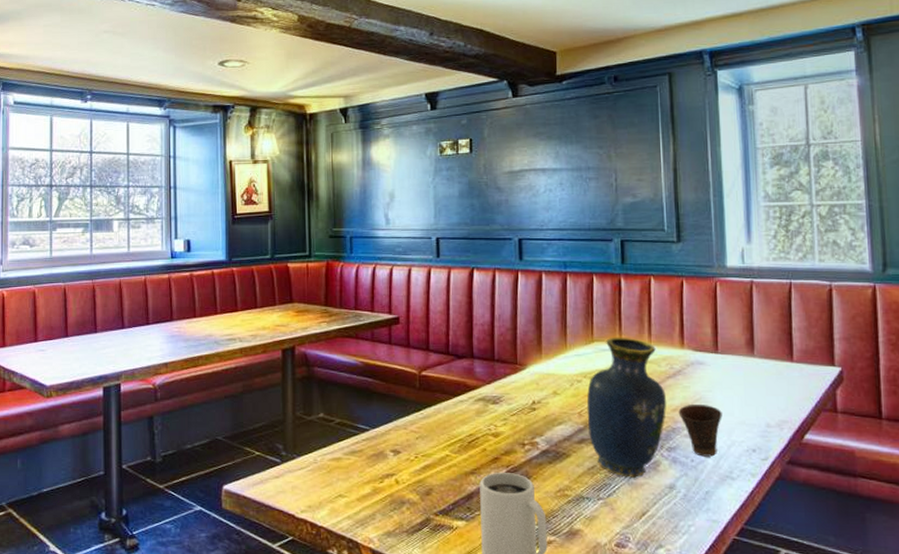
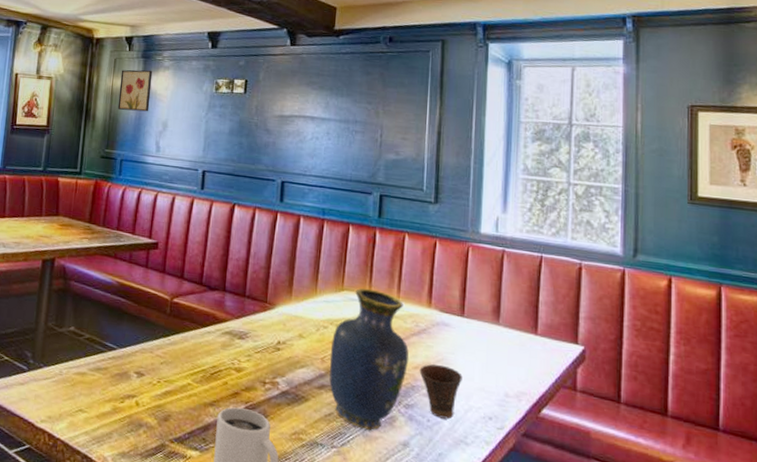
wall art: none [339,140,374,185] -> present [117,69,153,112]

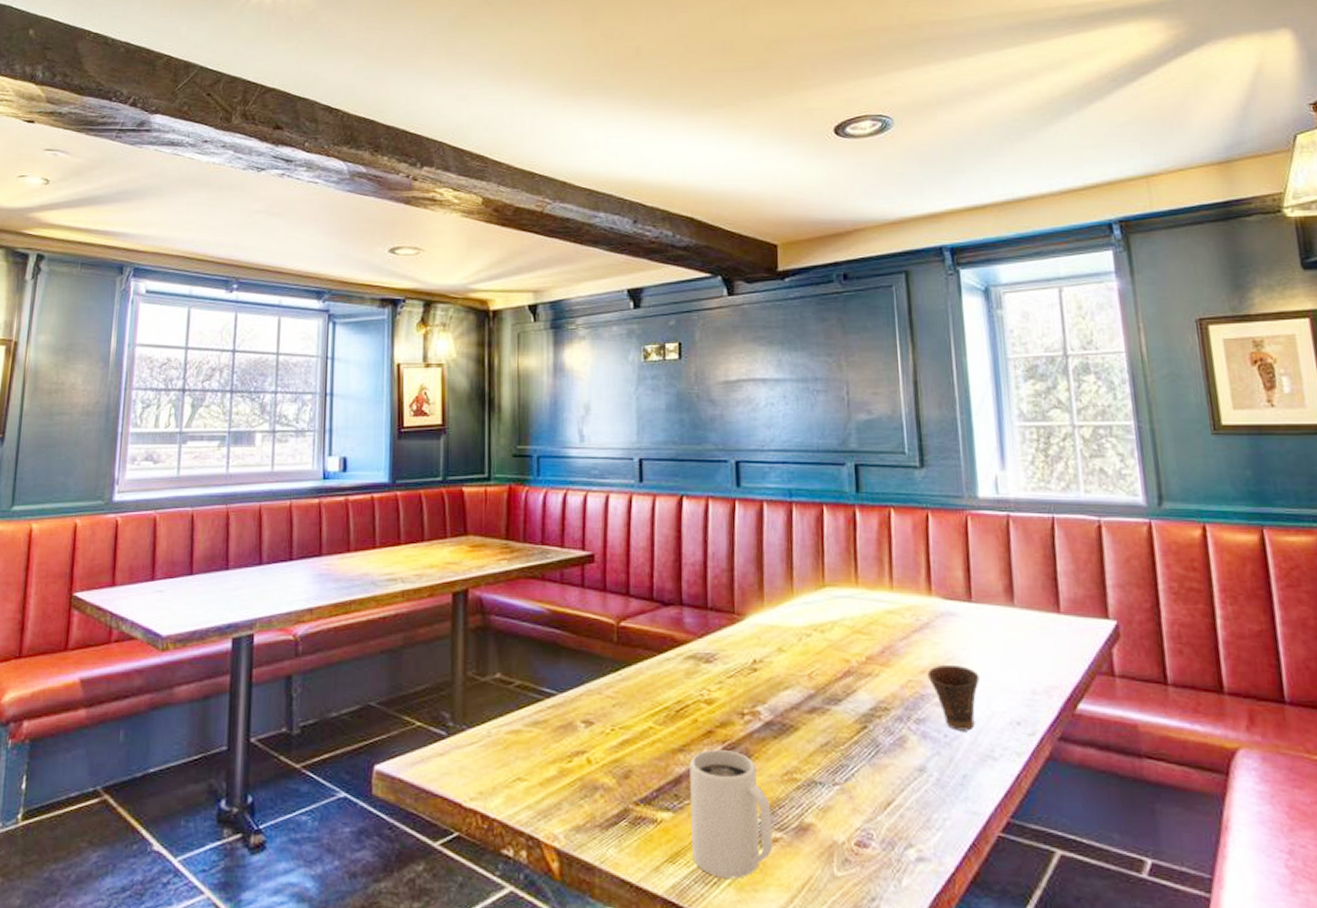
wall art: present [117,69,153,112] -> none [527,342,566,395]
vase: present [329,288,409,430] -> none [818,581,913,757]

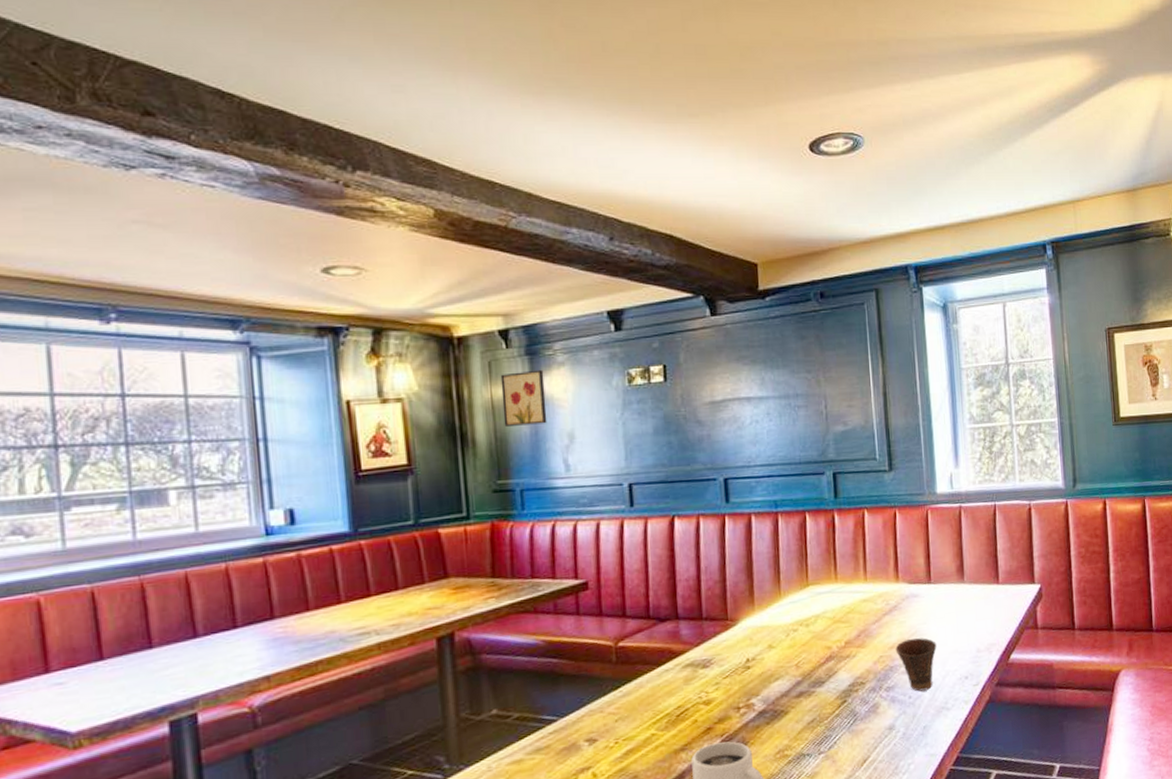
wall art: none [527,342,566,395] -> present [500,369,547,426]

